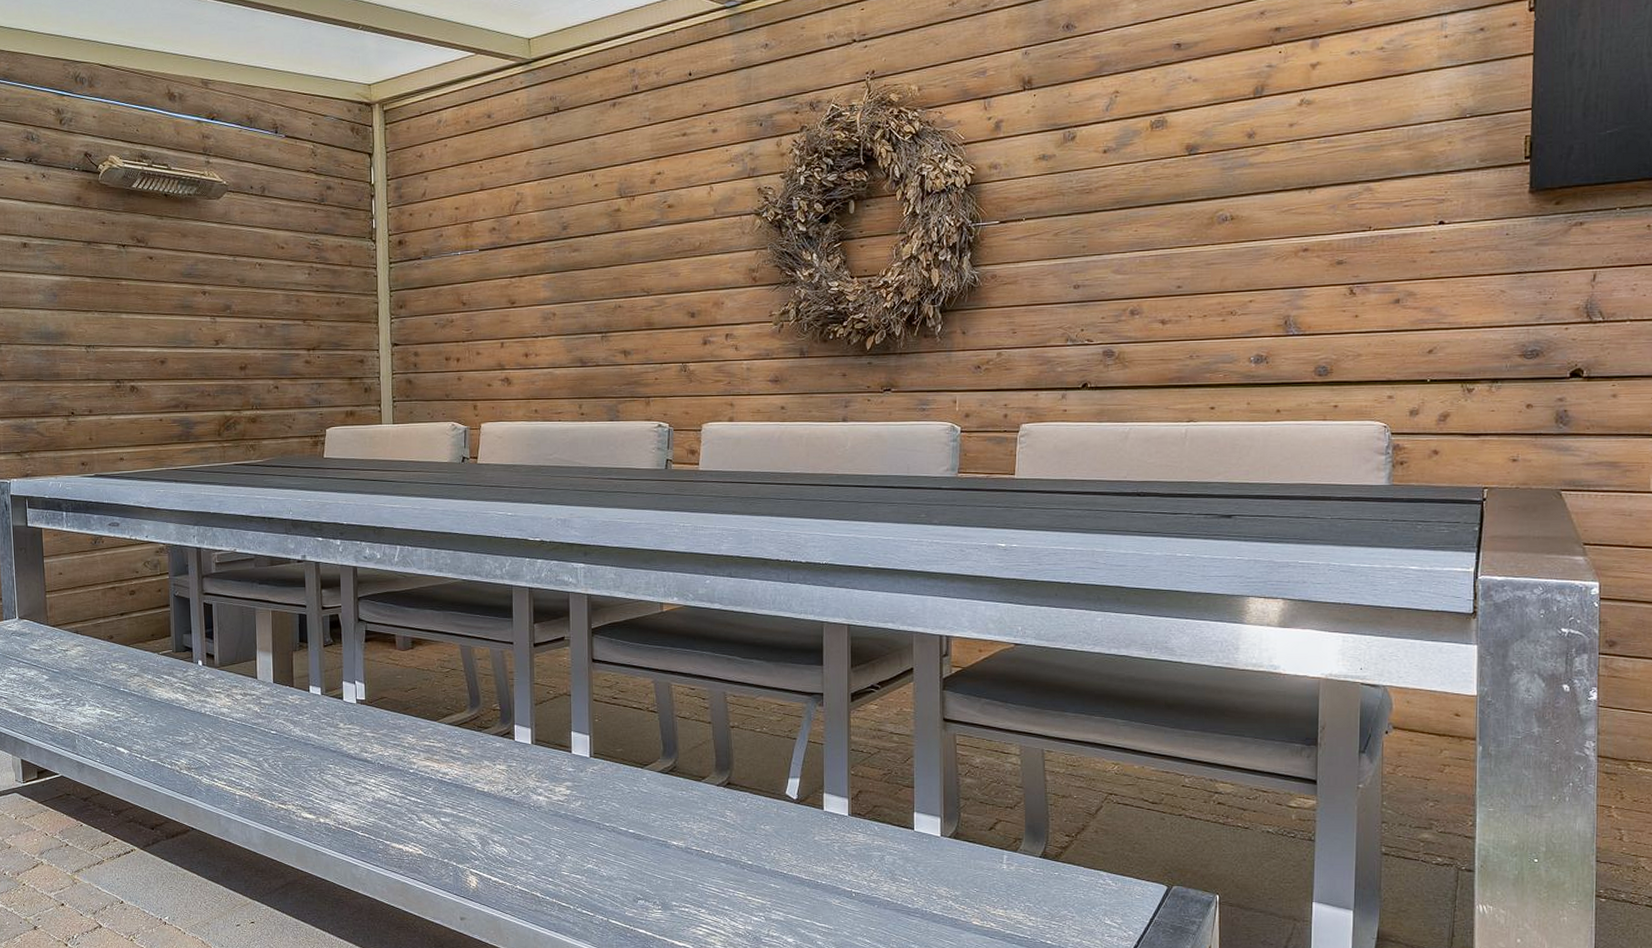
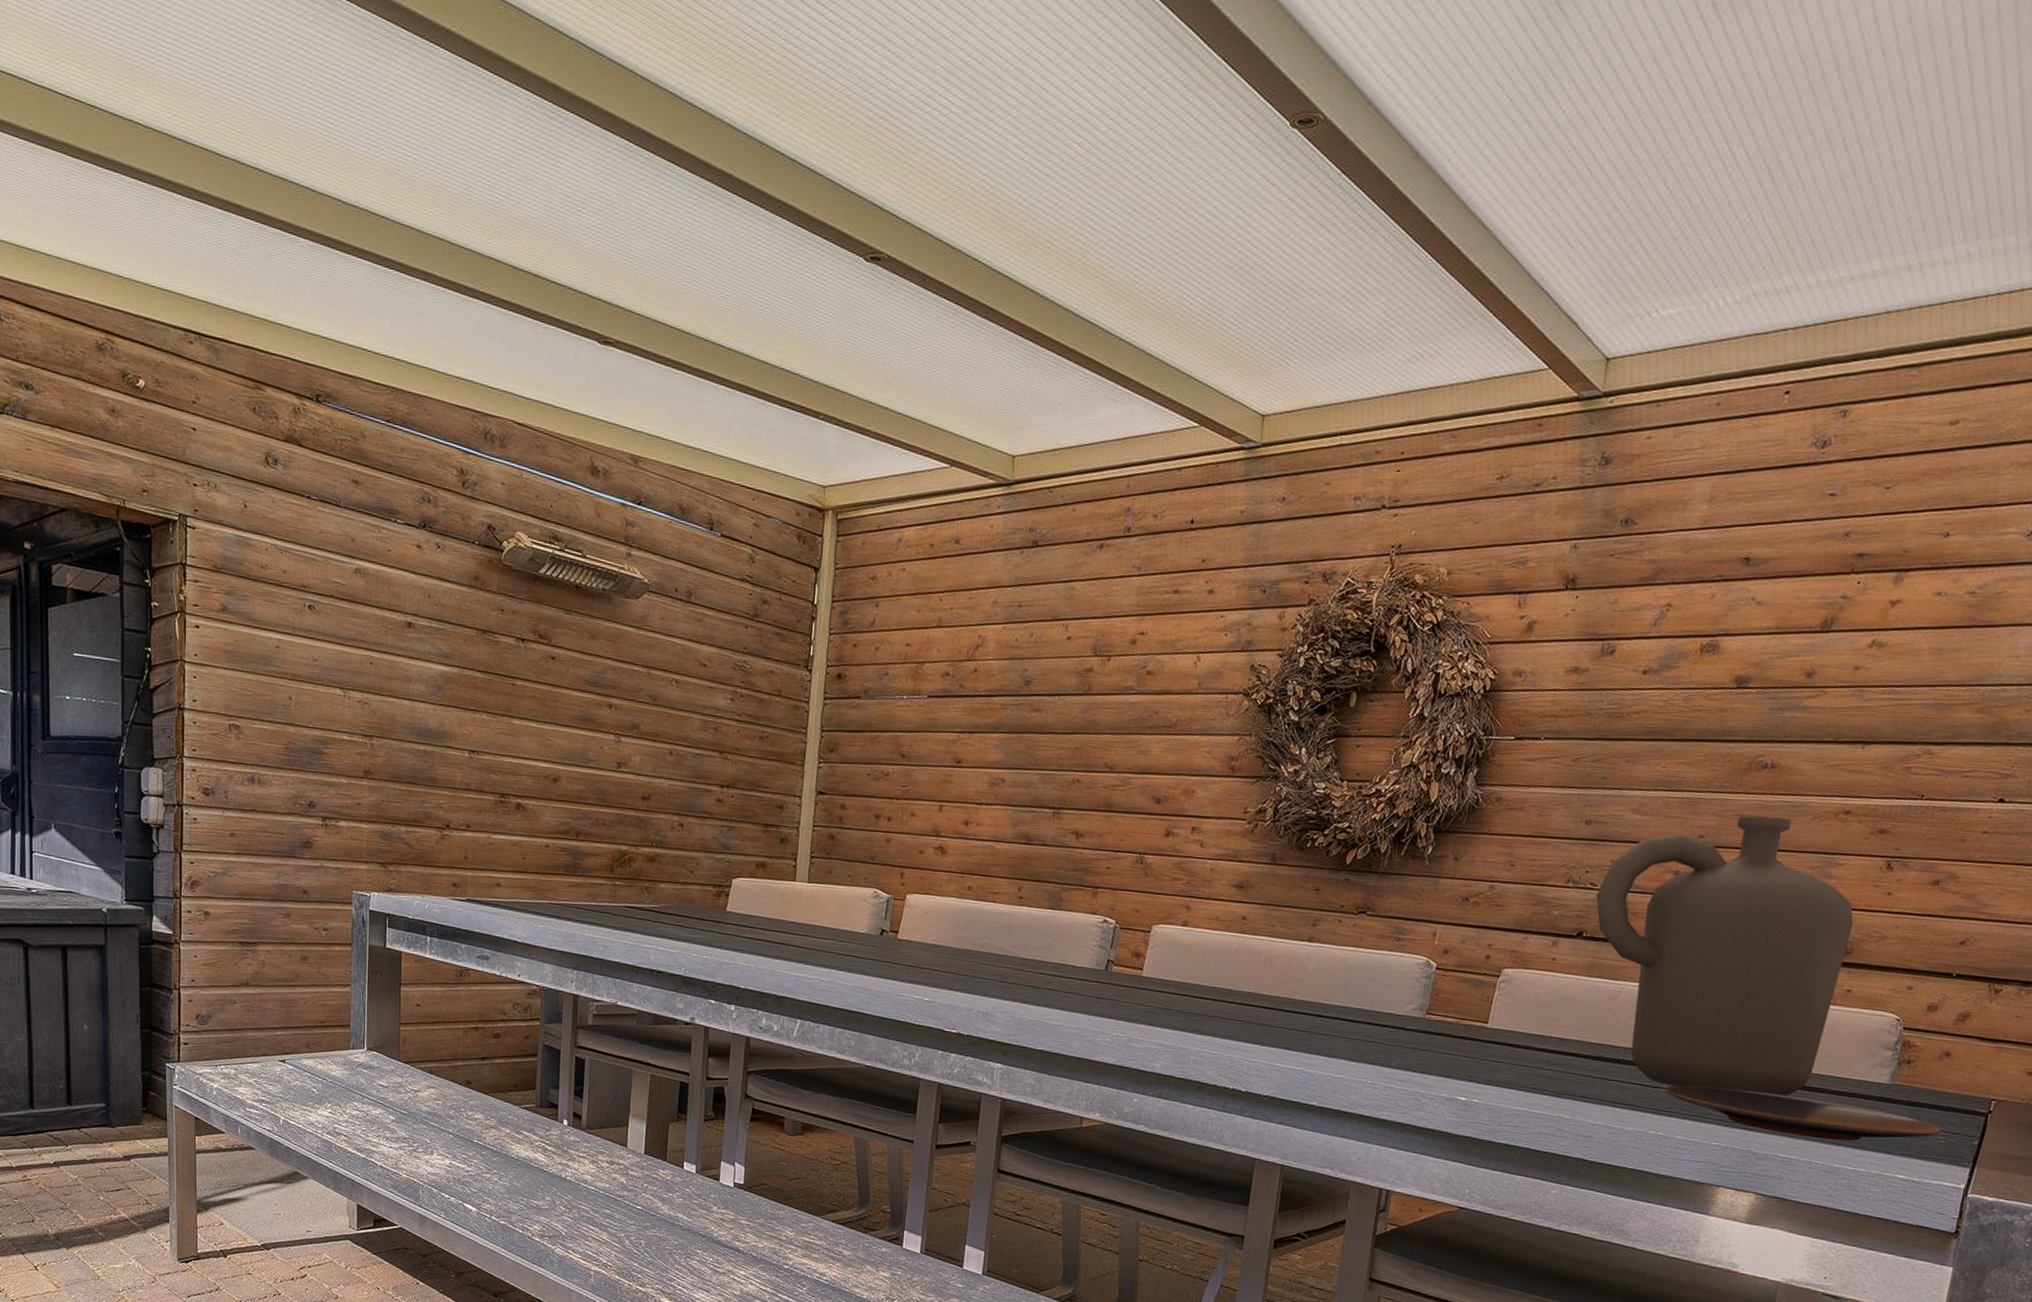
water jug: none [1094,261,1329,511] -> present [1596,815,1854,1096]
plate: none [1185,506,1442,542] -> present [1665,1085,1941,1141]

